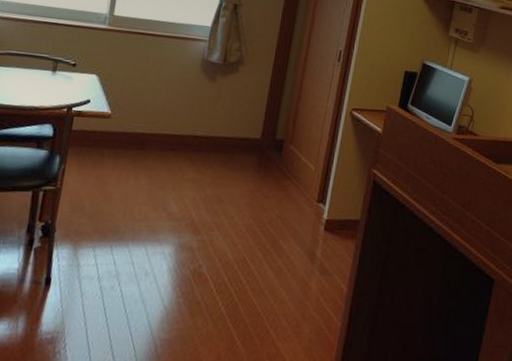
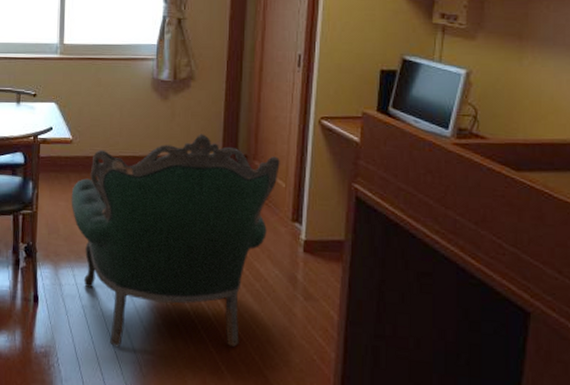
armchair: none [101,116,313,329] -> present [71,134,280,348]

